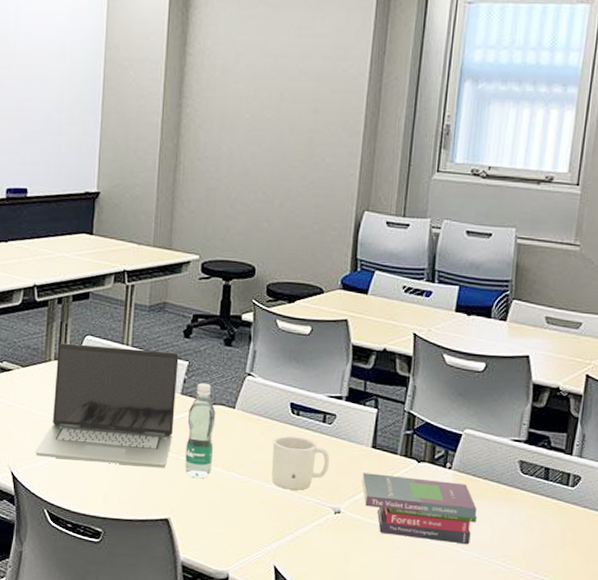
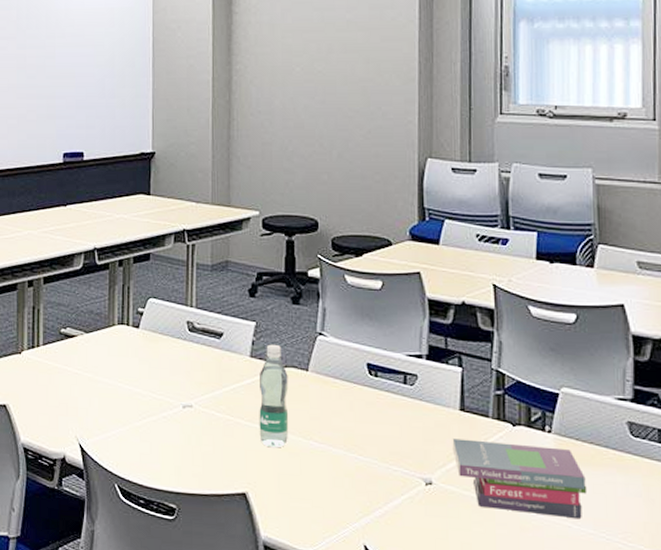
laptop: present [36,343,179,468] -> none [103,306,246,438]
mug: present [271,435,330,490] -> none [351,399,416,459]

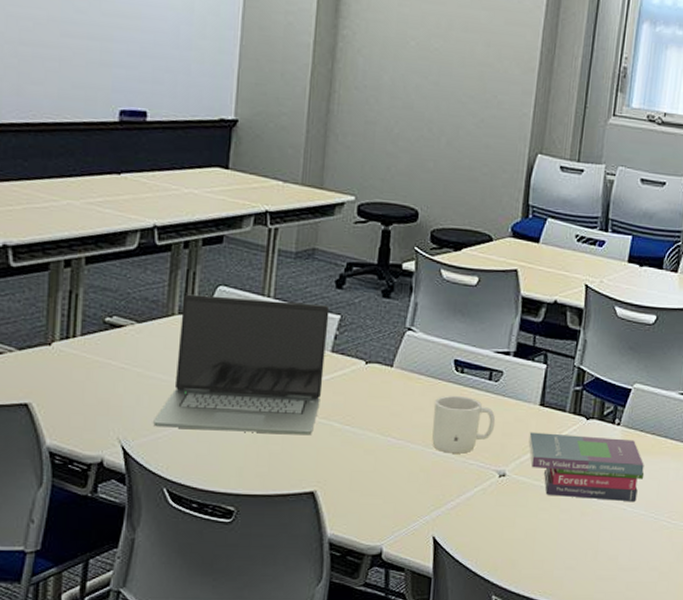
laptop: none [103,306,246,438] -> present [153,294,330,436]
bottle: present [259,344,289,448] -> none [334,338,371,446]
mug: none [351,399,416,459] -> present [432,395,496,454]

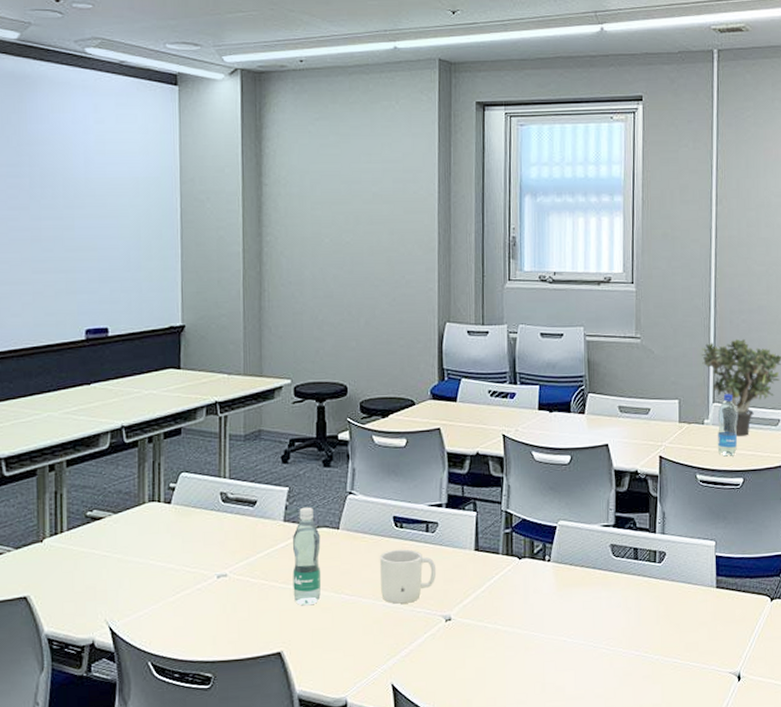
laptop: present [153,294,330,436] -> none [135,479,279,606]
bottle: none [334,338,371,446] -> present [293,506,322,606]
books: present [528,432,645,502] -> none [468,574,579,634]

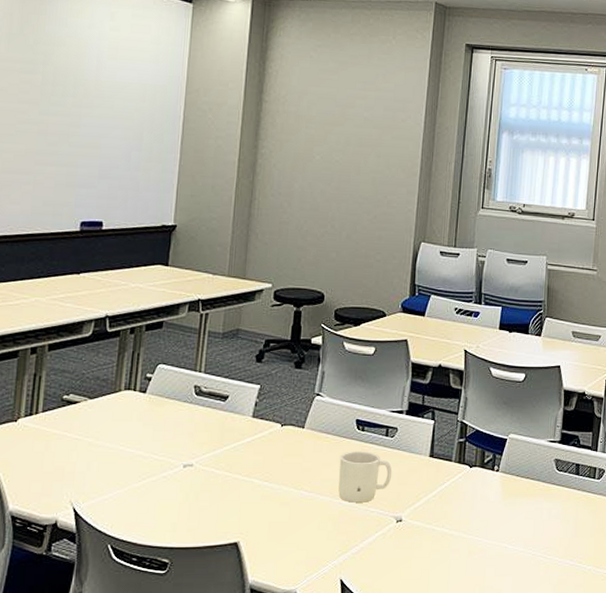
bottle: present [293,506,322,606] -> none [255,405,286,499]

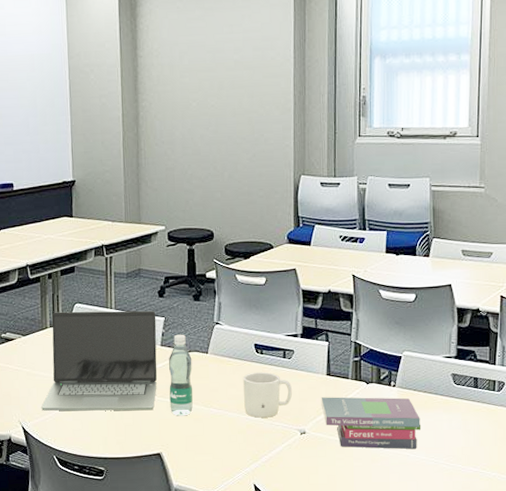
laptop: none [101,372,251,492] -> present [41,310,157,411]
bottle: none [255,405,286,499] -> present [169,334,193,416]
books: none [421,481,522,541] -> present [321,397,422,450]

